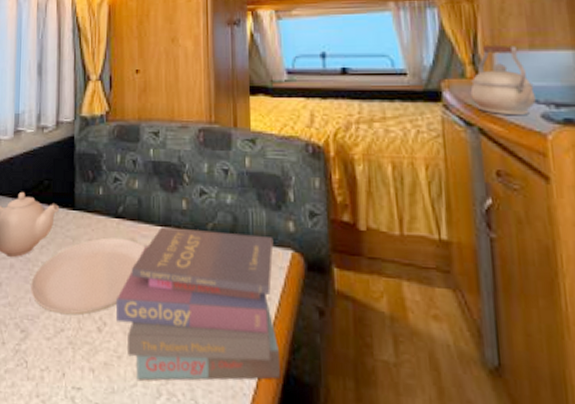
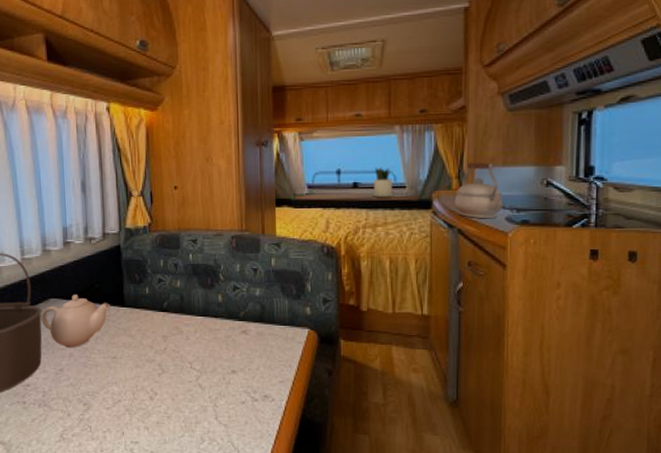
plate: present [31,237,145,316] -> none [89,327,187,389]
books: present [117,227,281,381] -> none [165,316,298,432]
planter: none [366,49,393,87] -> present [373,166,395,198]

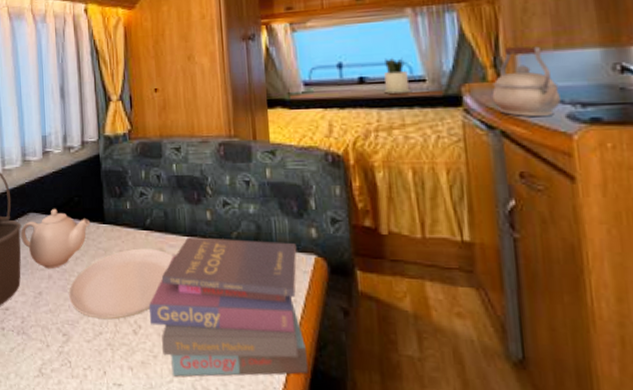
plate: none [89,327,187,389] -> present [69,248,173,320]
books: none [165,316,298,432] -> present [149,237,309,377]

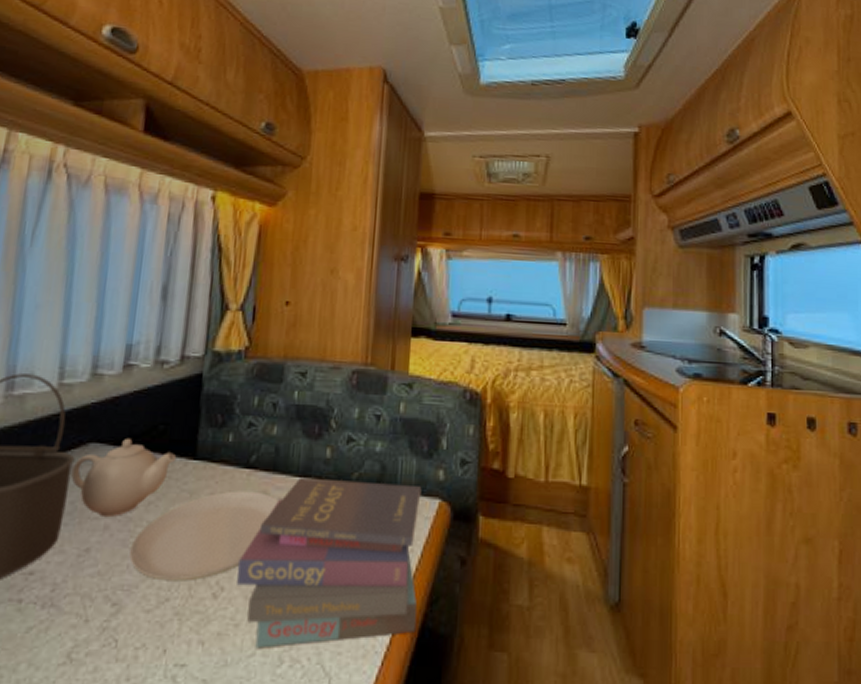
planter: present [384,57,412,95] -> none [528,298,553,336]
kettle: present [492,46,561,118] -> none [620,301,673,370]

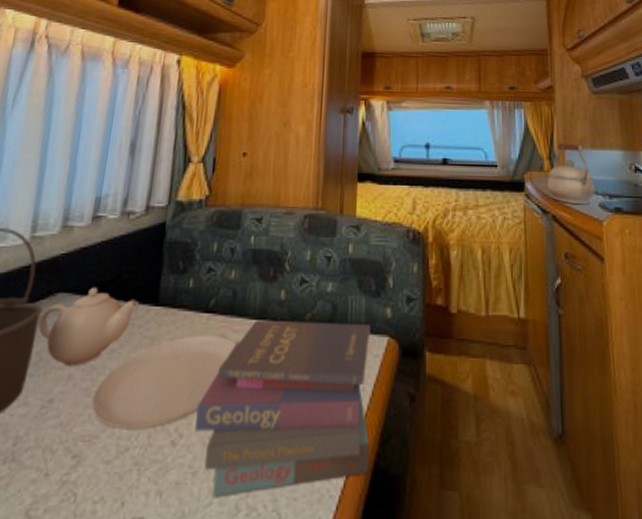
kettle: none [620,301,673,370] -> present [547,143,595,205]

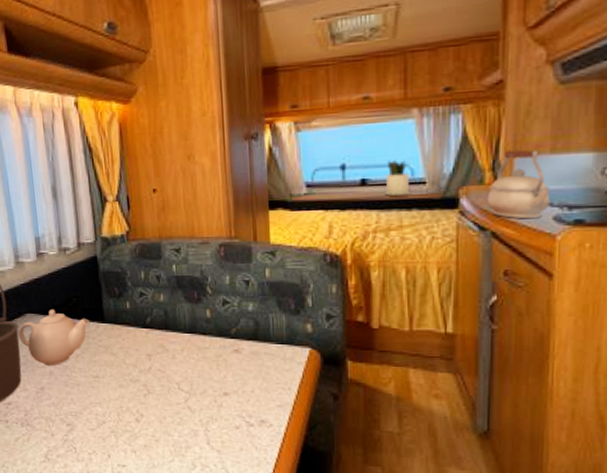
plate: present [91,335,236,430] -> none [71,345,174,410]
books: present [195,320,371,497] -> none [151,334,300,457]
planter: none [463,143,486,177] -> present [385,159,412,197]

